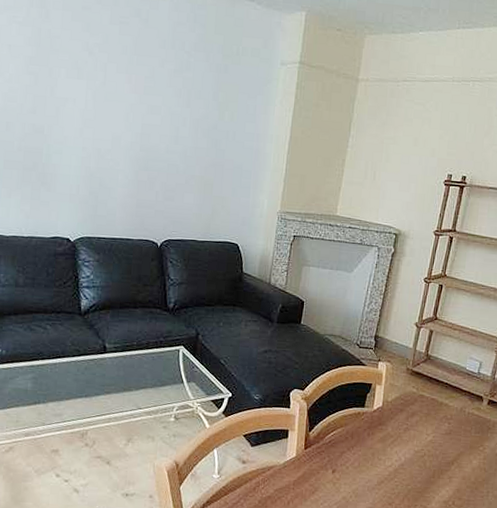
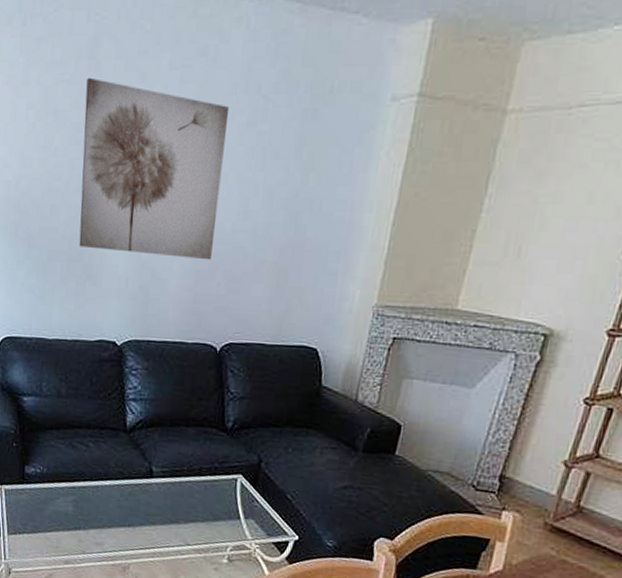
wall art: none [33,22,160,174] -> present [79,77,230,260]

